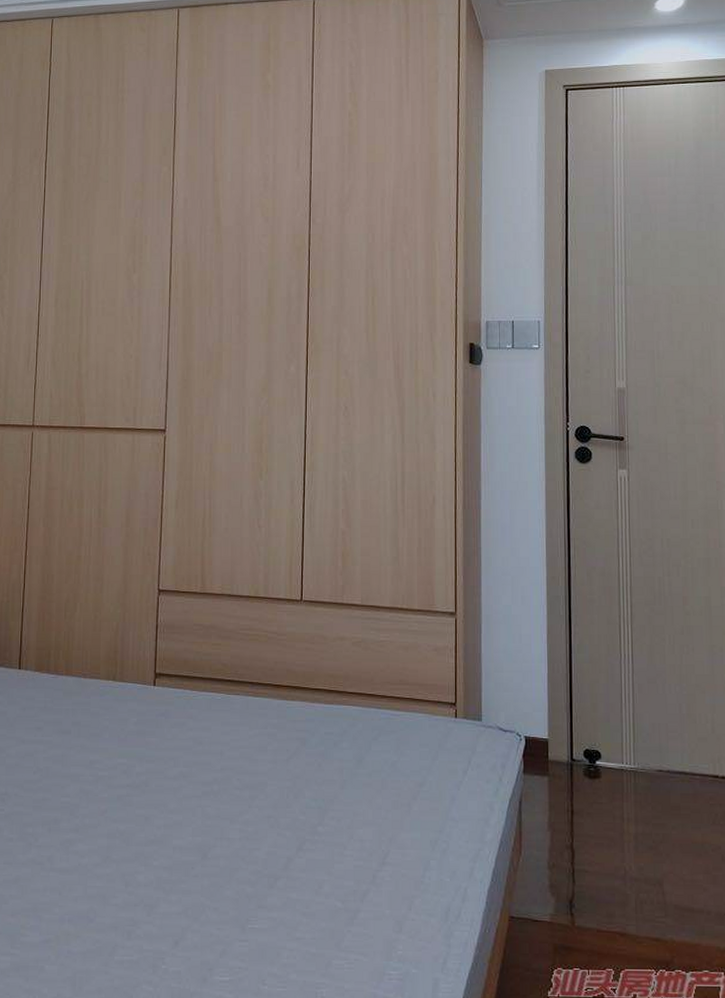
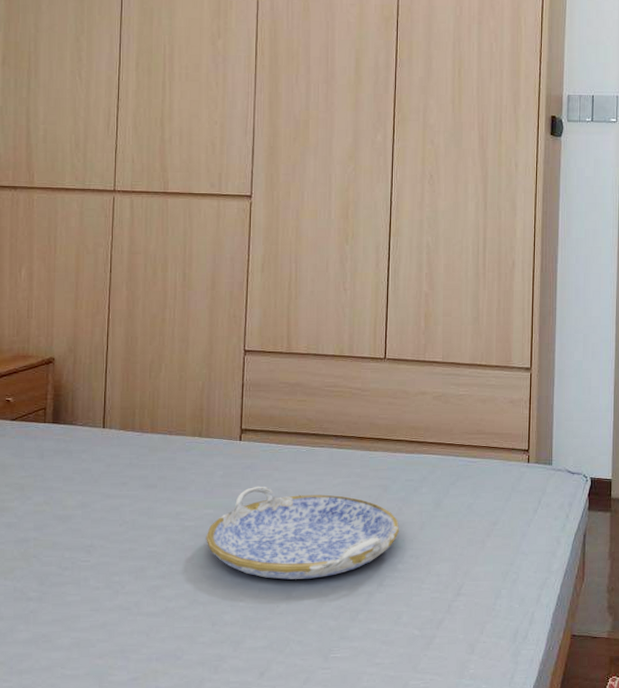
serving tray: none [119,735,320,839] -> present [206,486,400,580]

